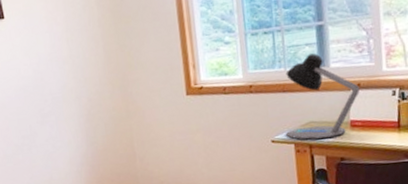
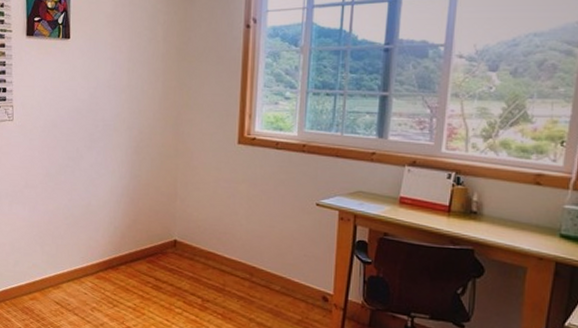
desk lamp: present [285,53,360,140] -> none [331,123,414,210]

